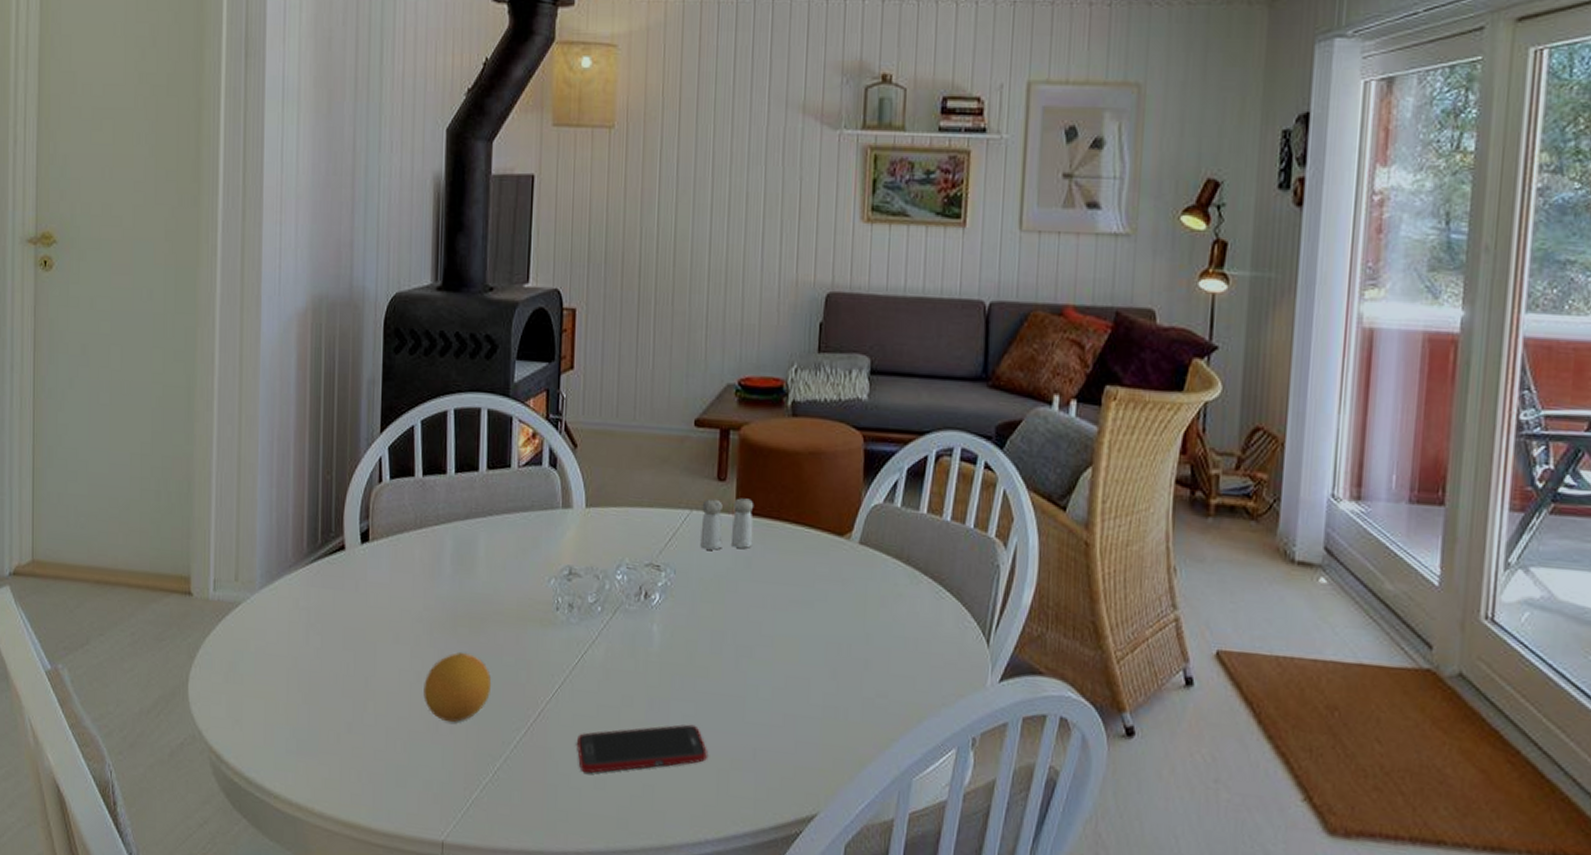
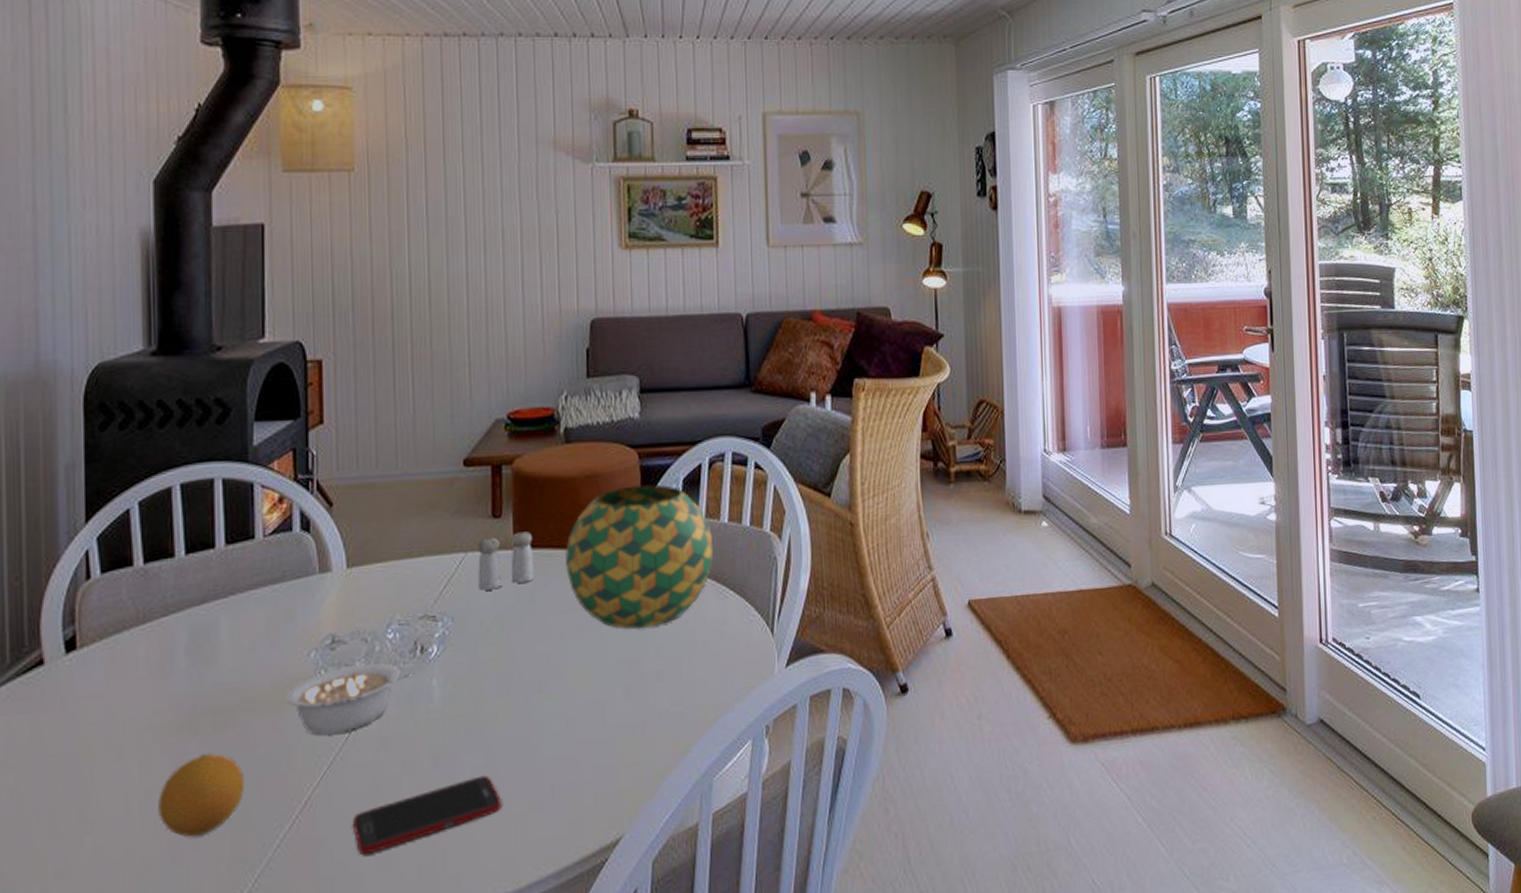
legume: none [528,597,638,658] -> present [285,663,415,735]
decorative ball: none [783,468,934,615] -> present [565,484,714,630]

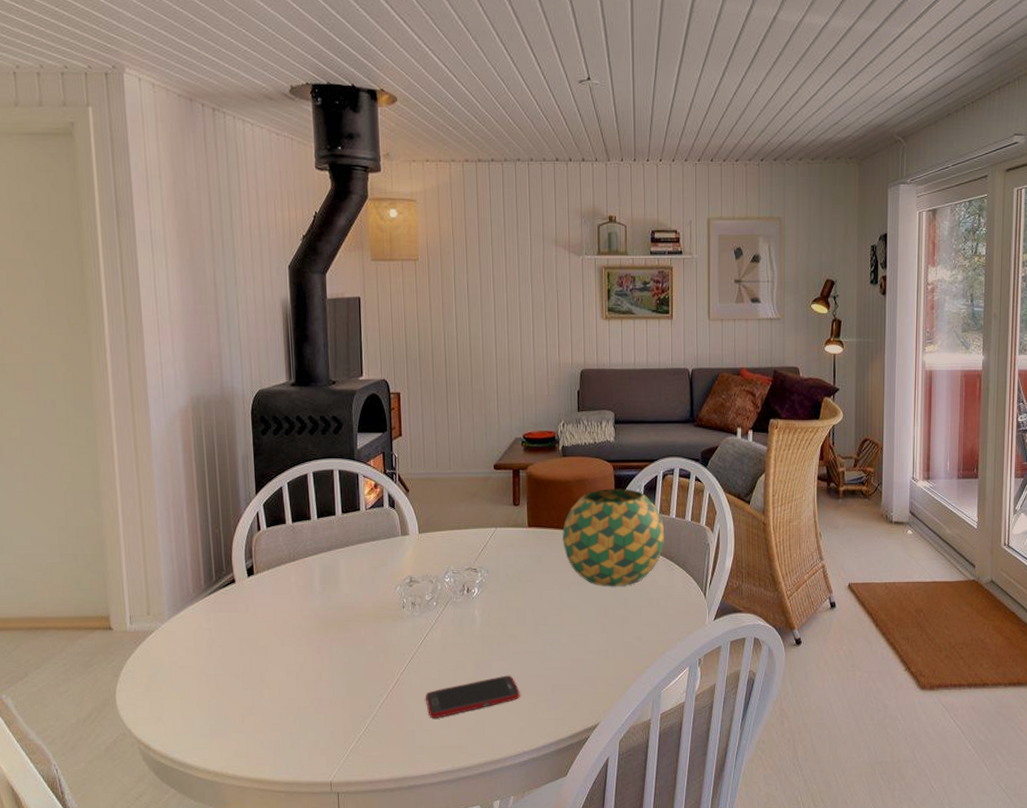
fruit: present [158,753,245,837] -> none [306,647,359,696]
legume: present [285,663,415,735] -> none [382,596,464,640]
salt and pepper shaker: present [477,531,534,591] -> none [503,516,541,554]

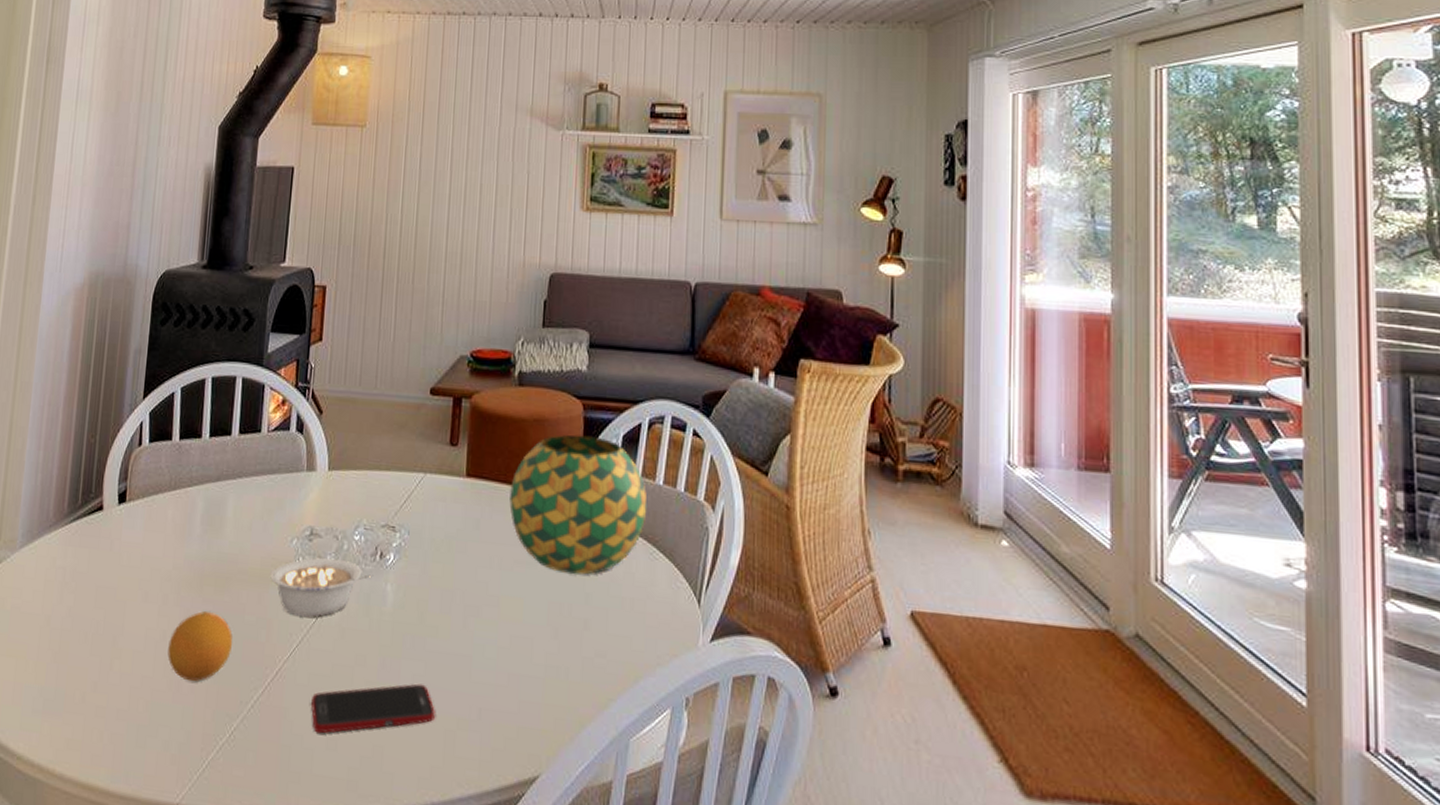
fruit: none [306,647,359,696] -> present [167,611,233,681]
legume: none [382,596,464,640] -> present [270,557,374,617]

